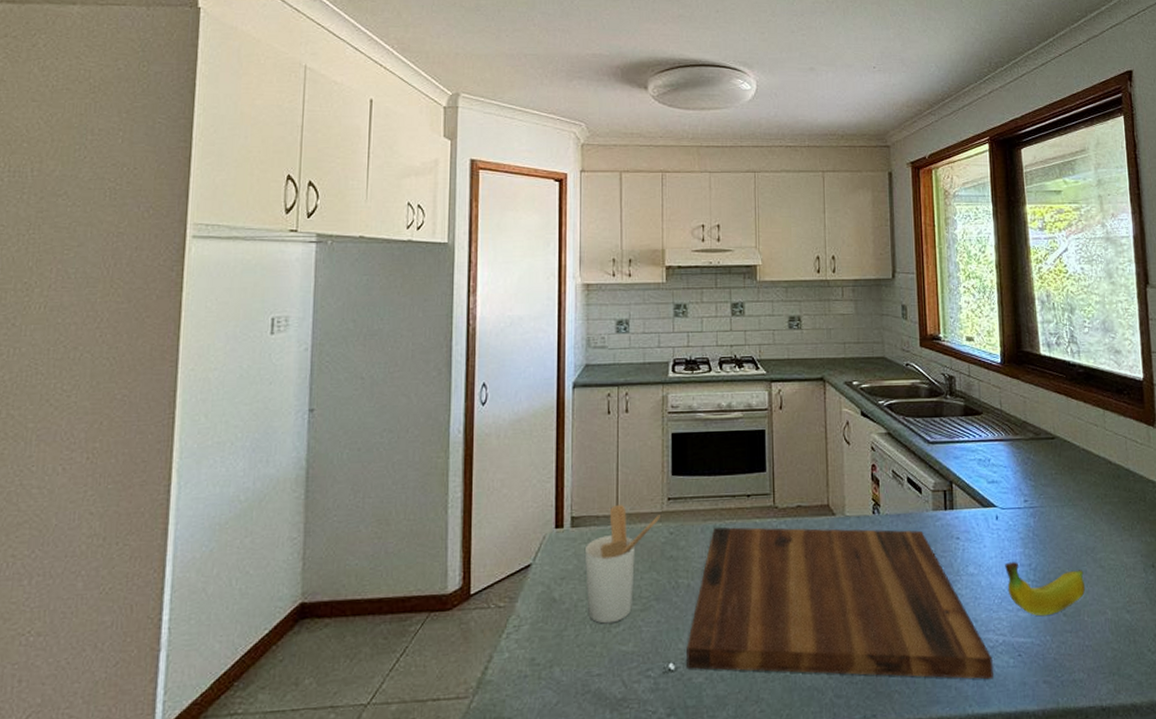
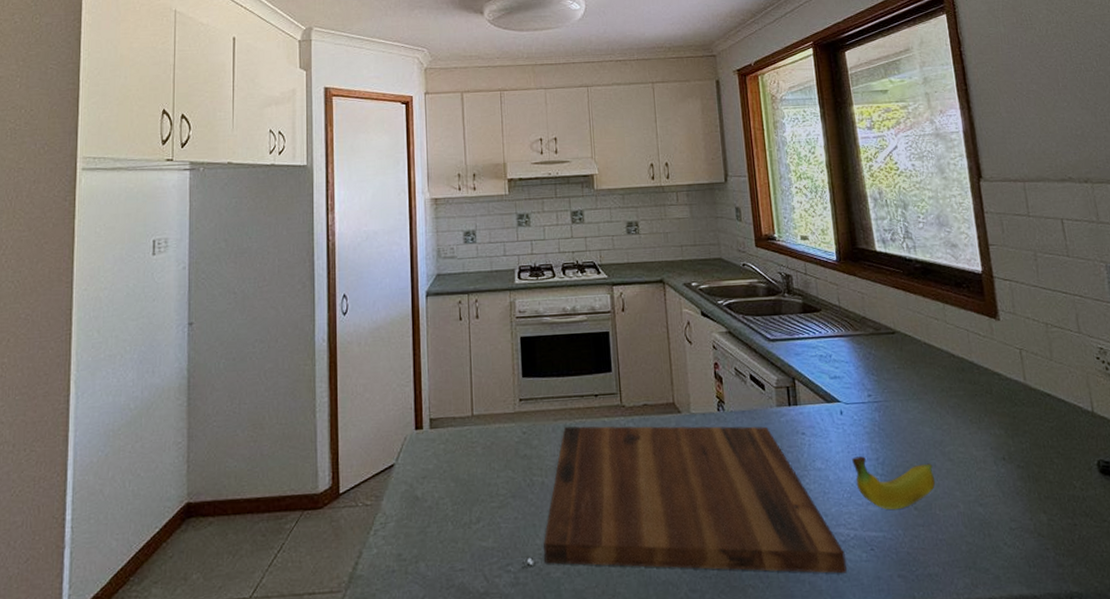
utensil holder: present [584,504,660,624] -> none [443,406,513,521]

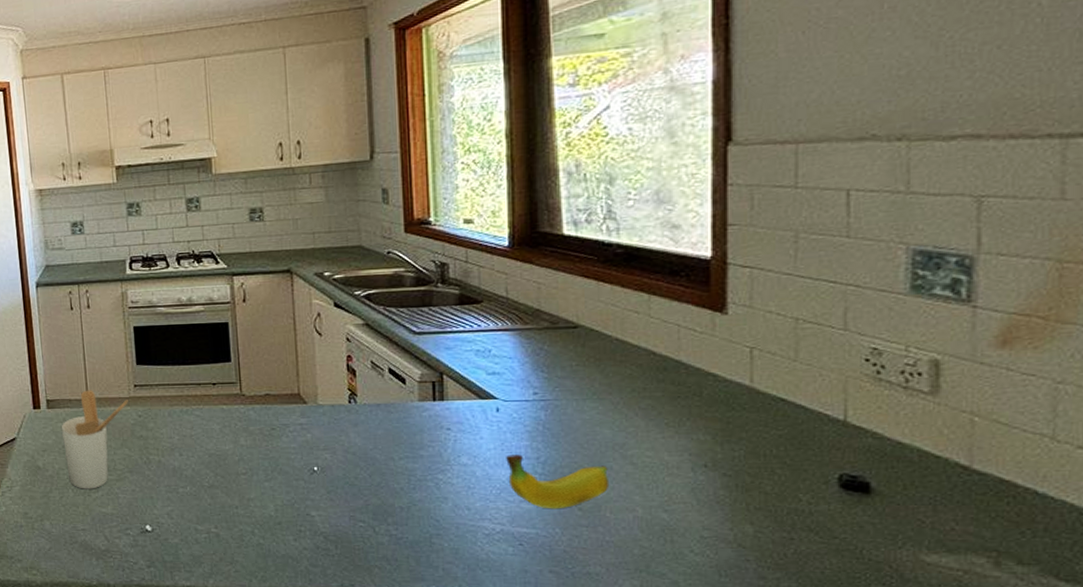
utensil holder: none [443,406,513,521] -> present [61,390,128,489]
cutting board: present [544,426,847,574] -> none [161,411,488,564]

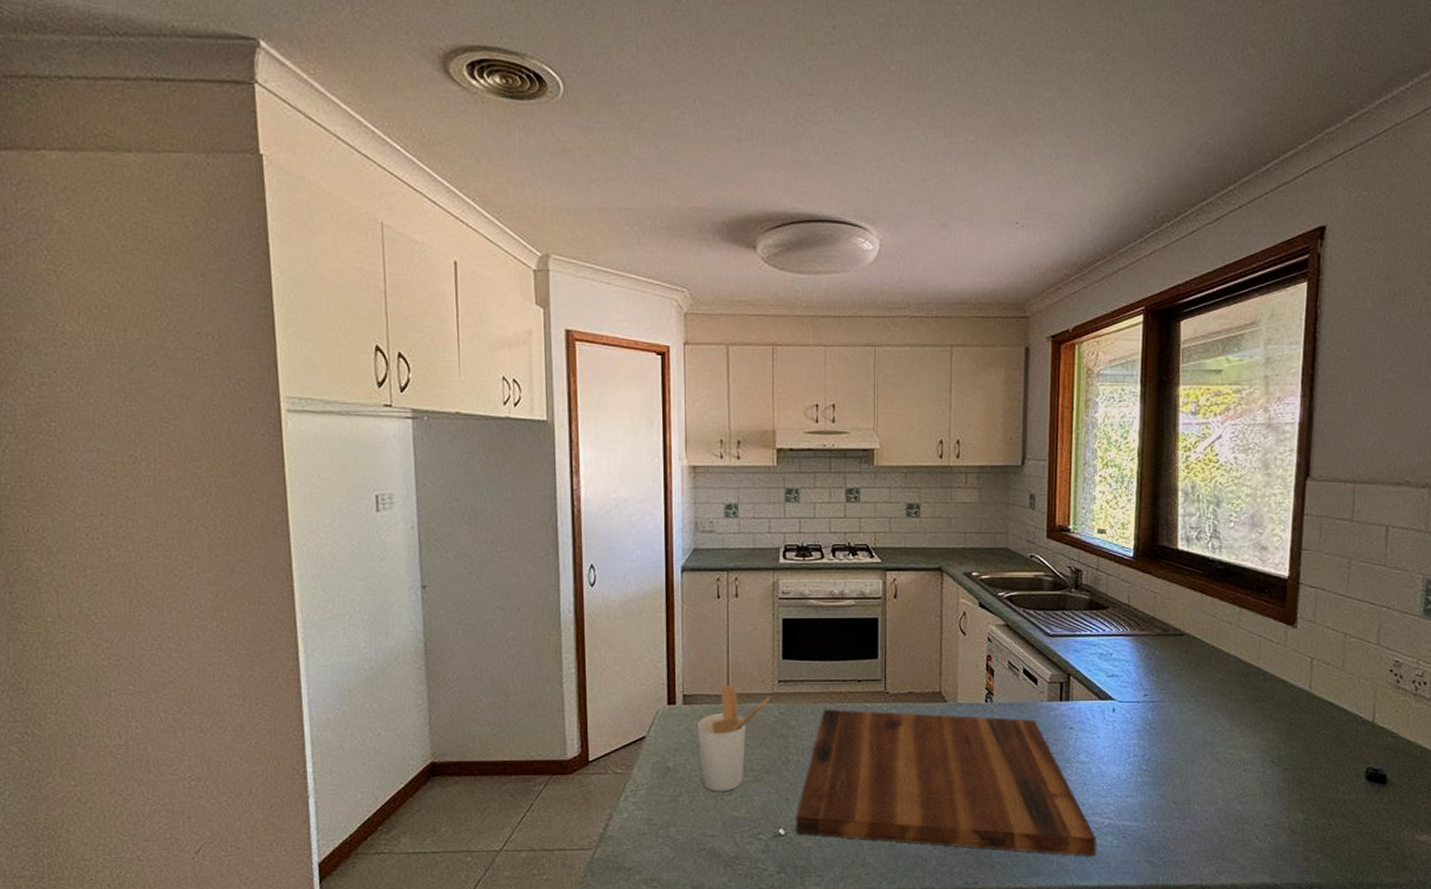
cutting board: none [161,411,488,564] -> present [796,709,1097,857]
fruit: present [506,455,610,509] -> none [1117,752,1199,803]

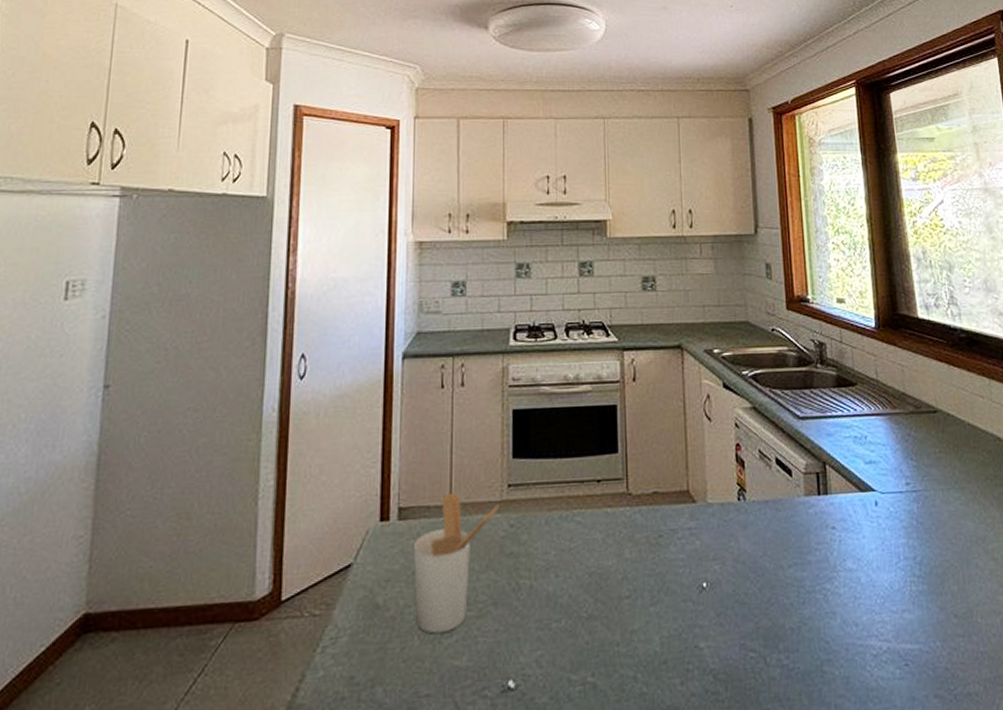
cutting board: present [796,709,1097,857] -> none [529,517,878,694]

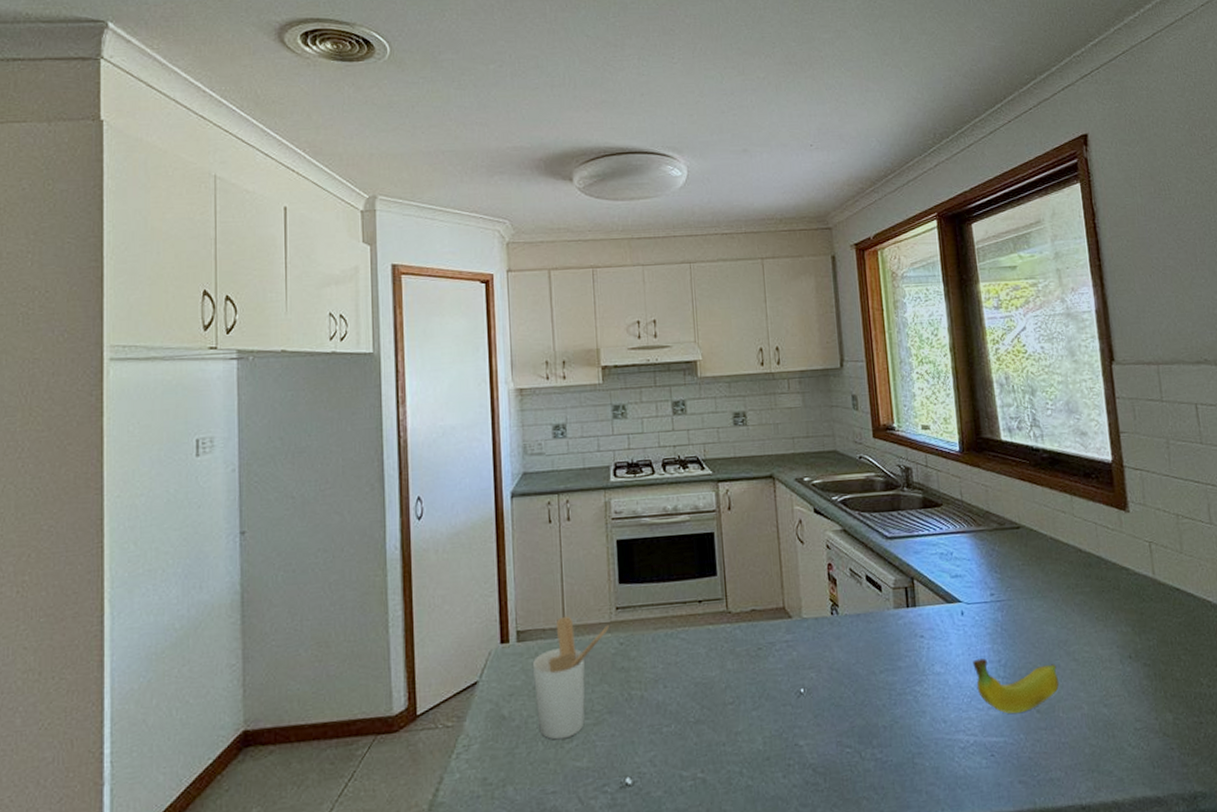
fruit: none [887,554,978,618] -> present [973,658,1060,714]

